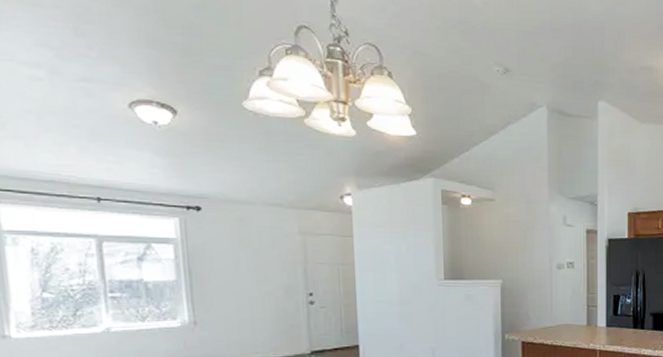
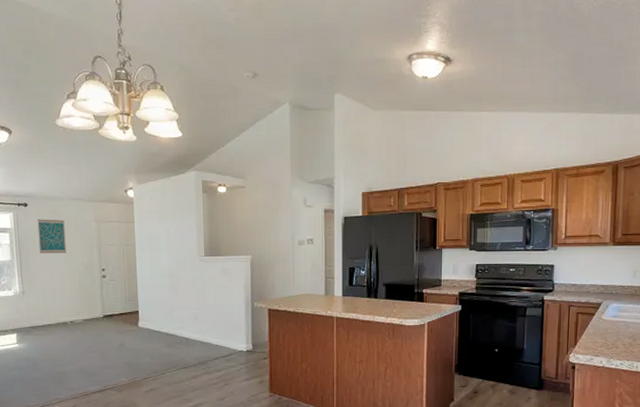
wall art: none [215,228,259,272] -> present [37,219,67,254]

